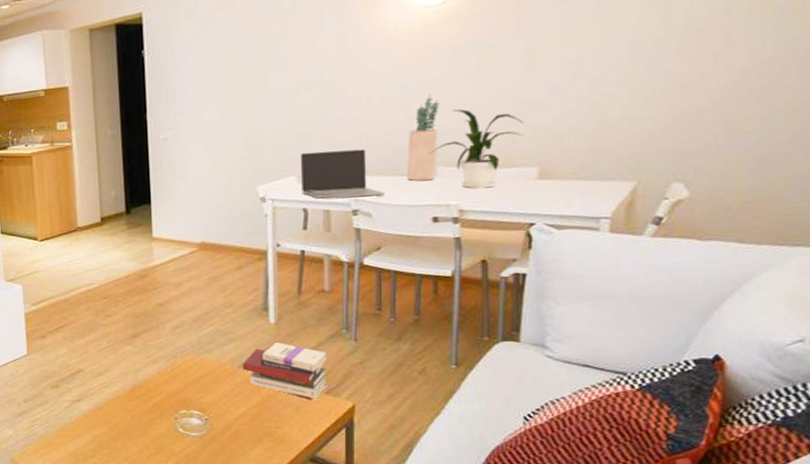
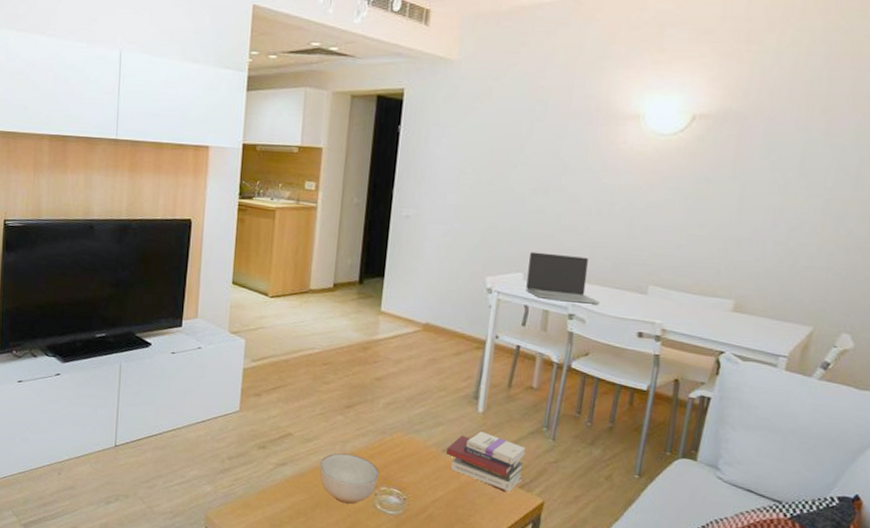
bowl: none [114,382,177,431] -> present [319,453,380,504]
vase: present [407,93,439,182] -> none [621,215,659,298]
house plant: present [430,109,524,189] -> none [644,234,728,313]

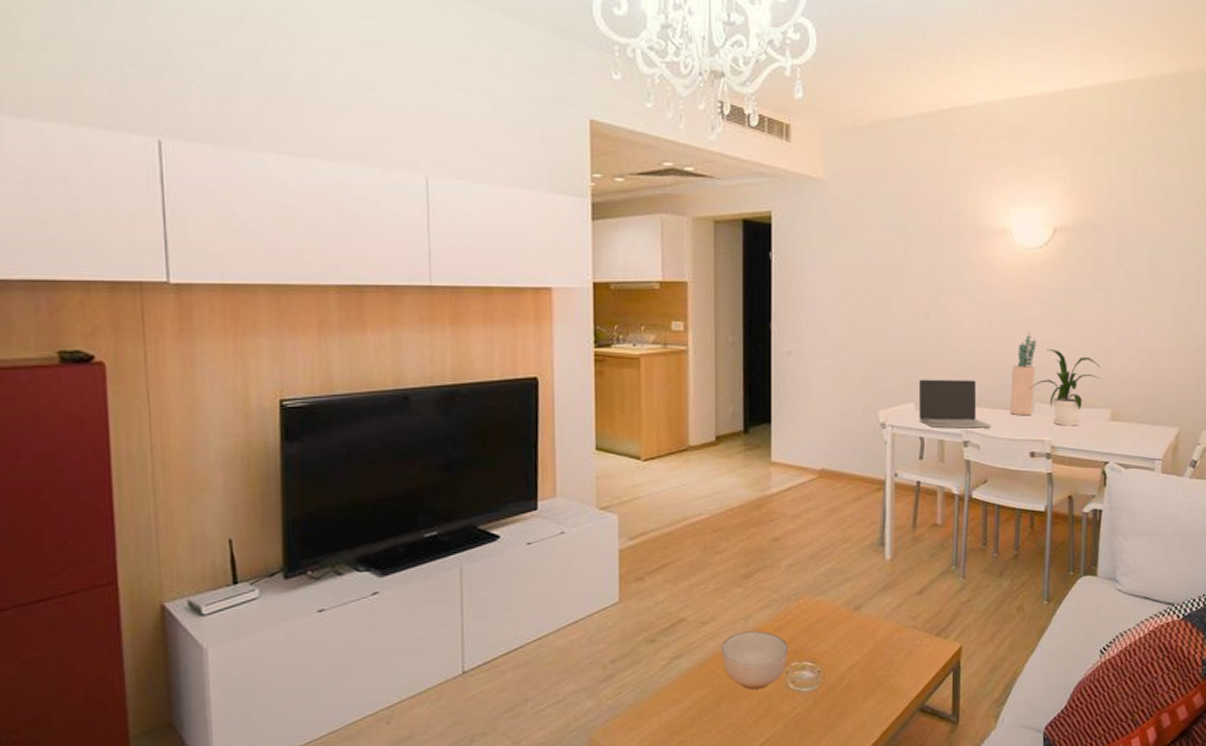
books: present [446,430,526,492] -> none [858,580,939,644]
vase: none [621,215,659,298] -> present [1010,331,1036,416]
house plant: none [644,234,728,313] -> present [1029,348,1101,426]

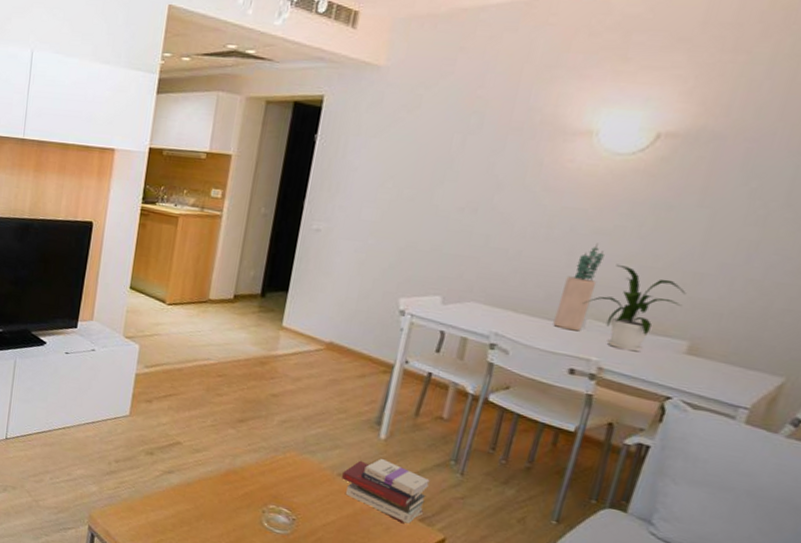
bowl: present [720,630,789,690] -> none [207,466,269,519]
books: none [858,580,939,644] -> present [342,458,430,524]
laptop: present [918,379,991,429] -> none [443,274,527,336]

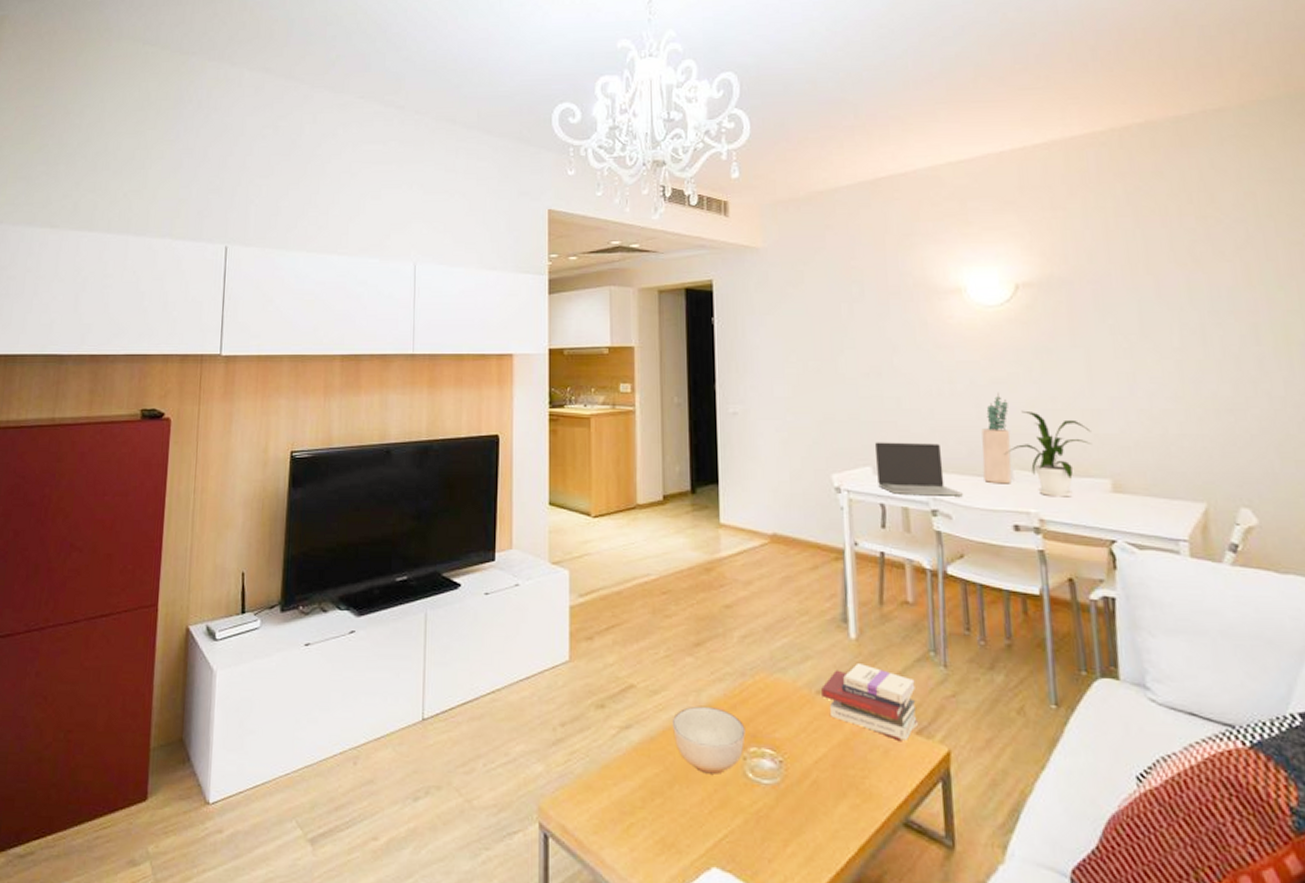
bowl: none [207,466,269,519] -> present [671,705,746,774]
laptop: none [443,274,527,336] -> present [874,442,963,496]

